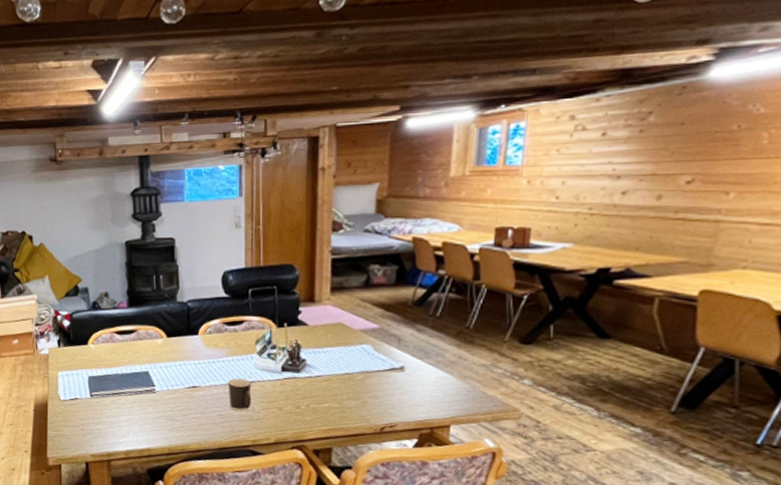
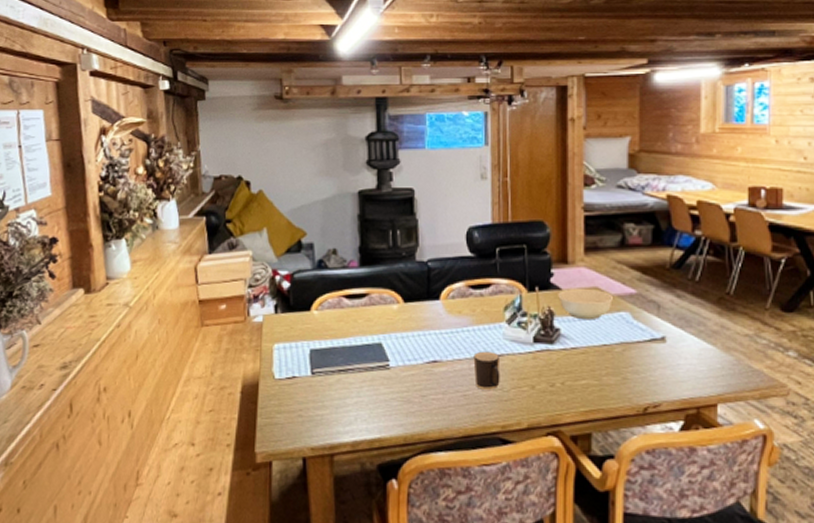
bowl: none [305,323,357,352] -> present [558,288,614,321]

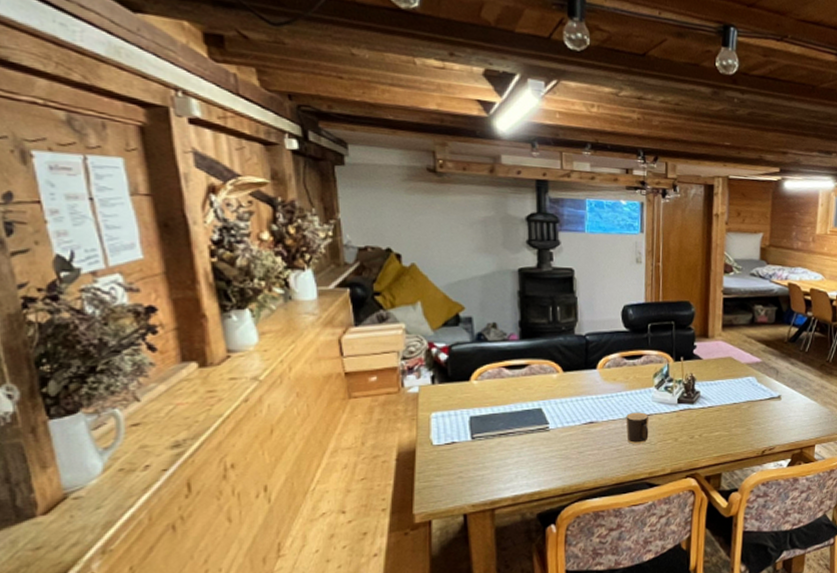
bowl: present [558,288,614,321] -> none [699,358,744,384]

